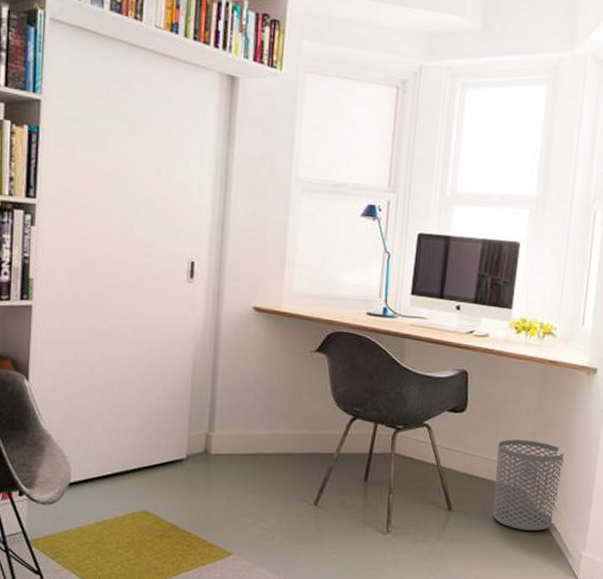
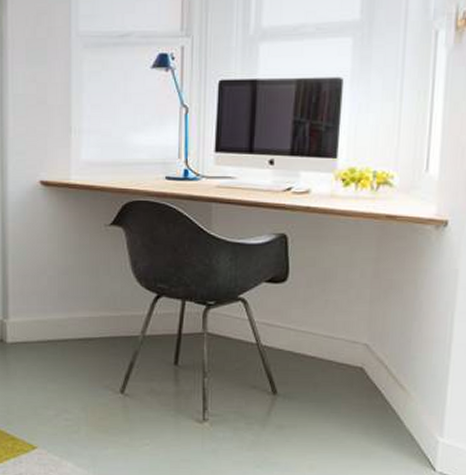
waste bin: present [493,439,564,531] -> none [326,310,411,415]

